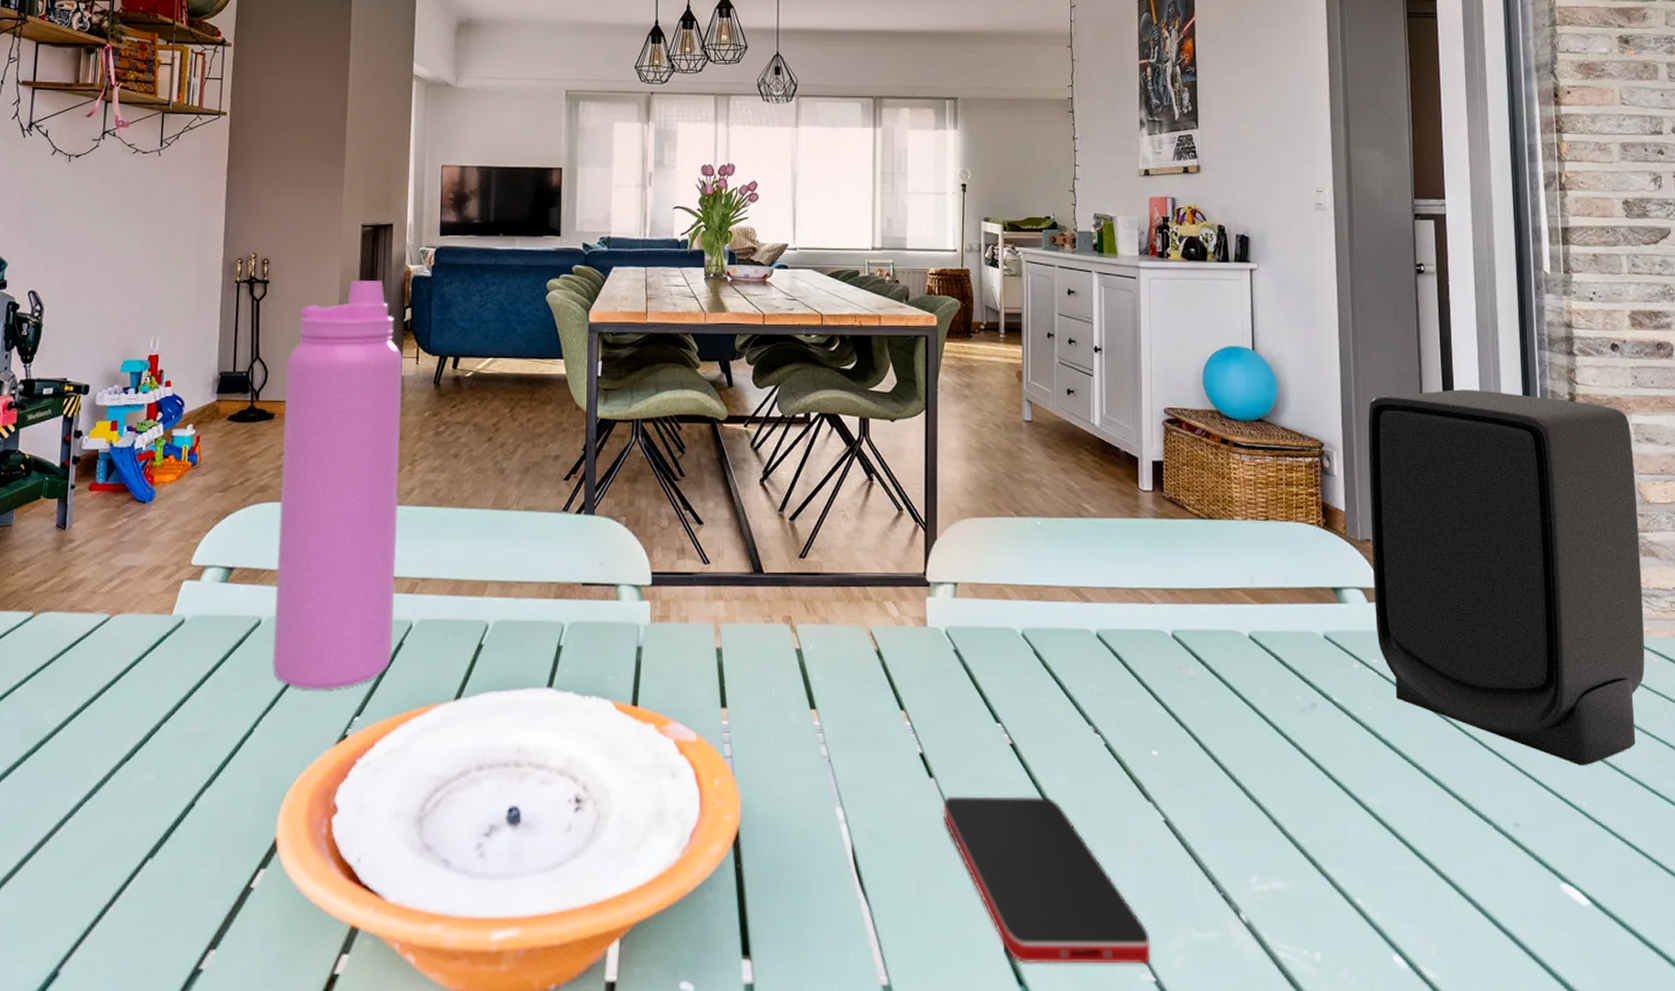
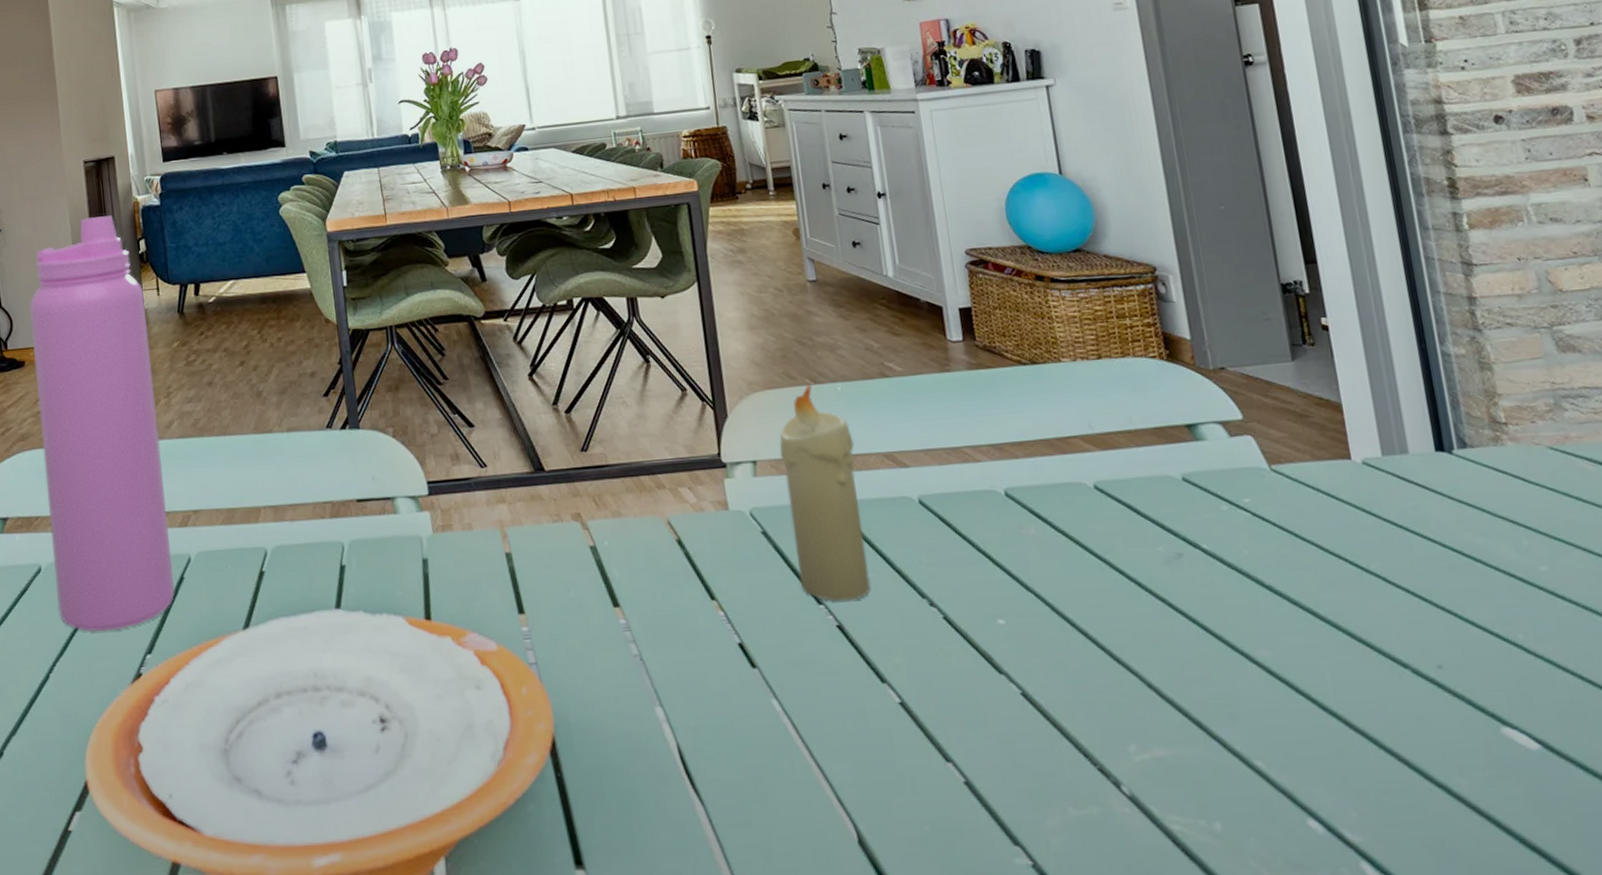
smartphone: present [942,796,1151,964] -> none [770,678,1024,855]
candle: none [979,515,1046,722] -> present [779,383,871,602]
speaker: present [1368,389,1645,766] -> none [1205,186,1579,596]

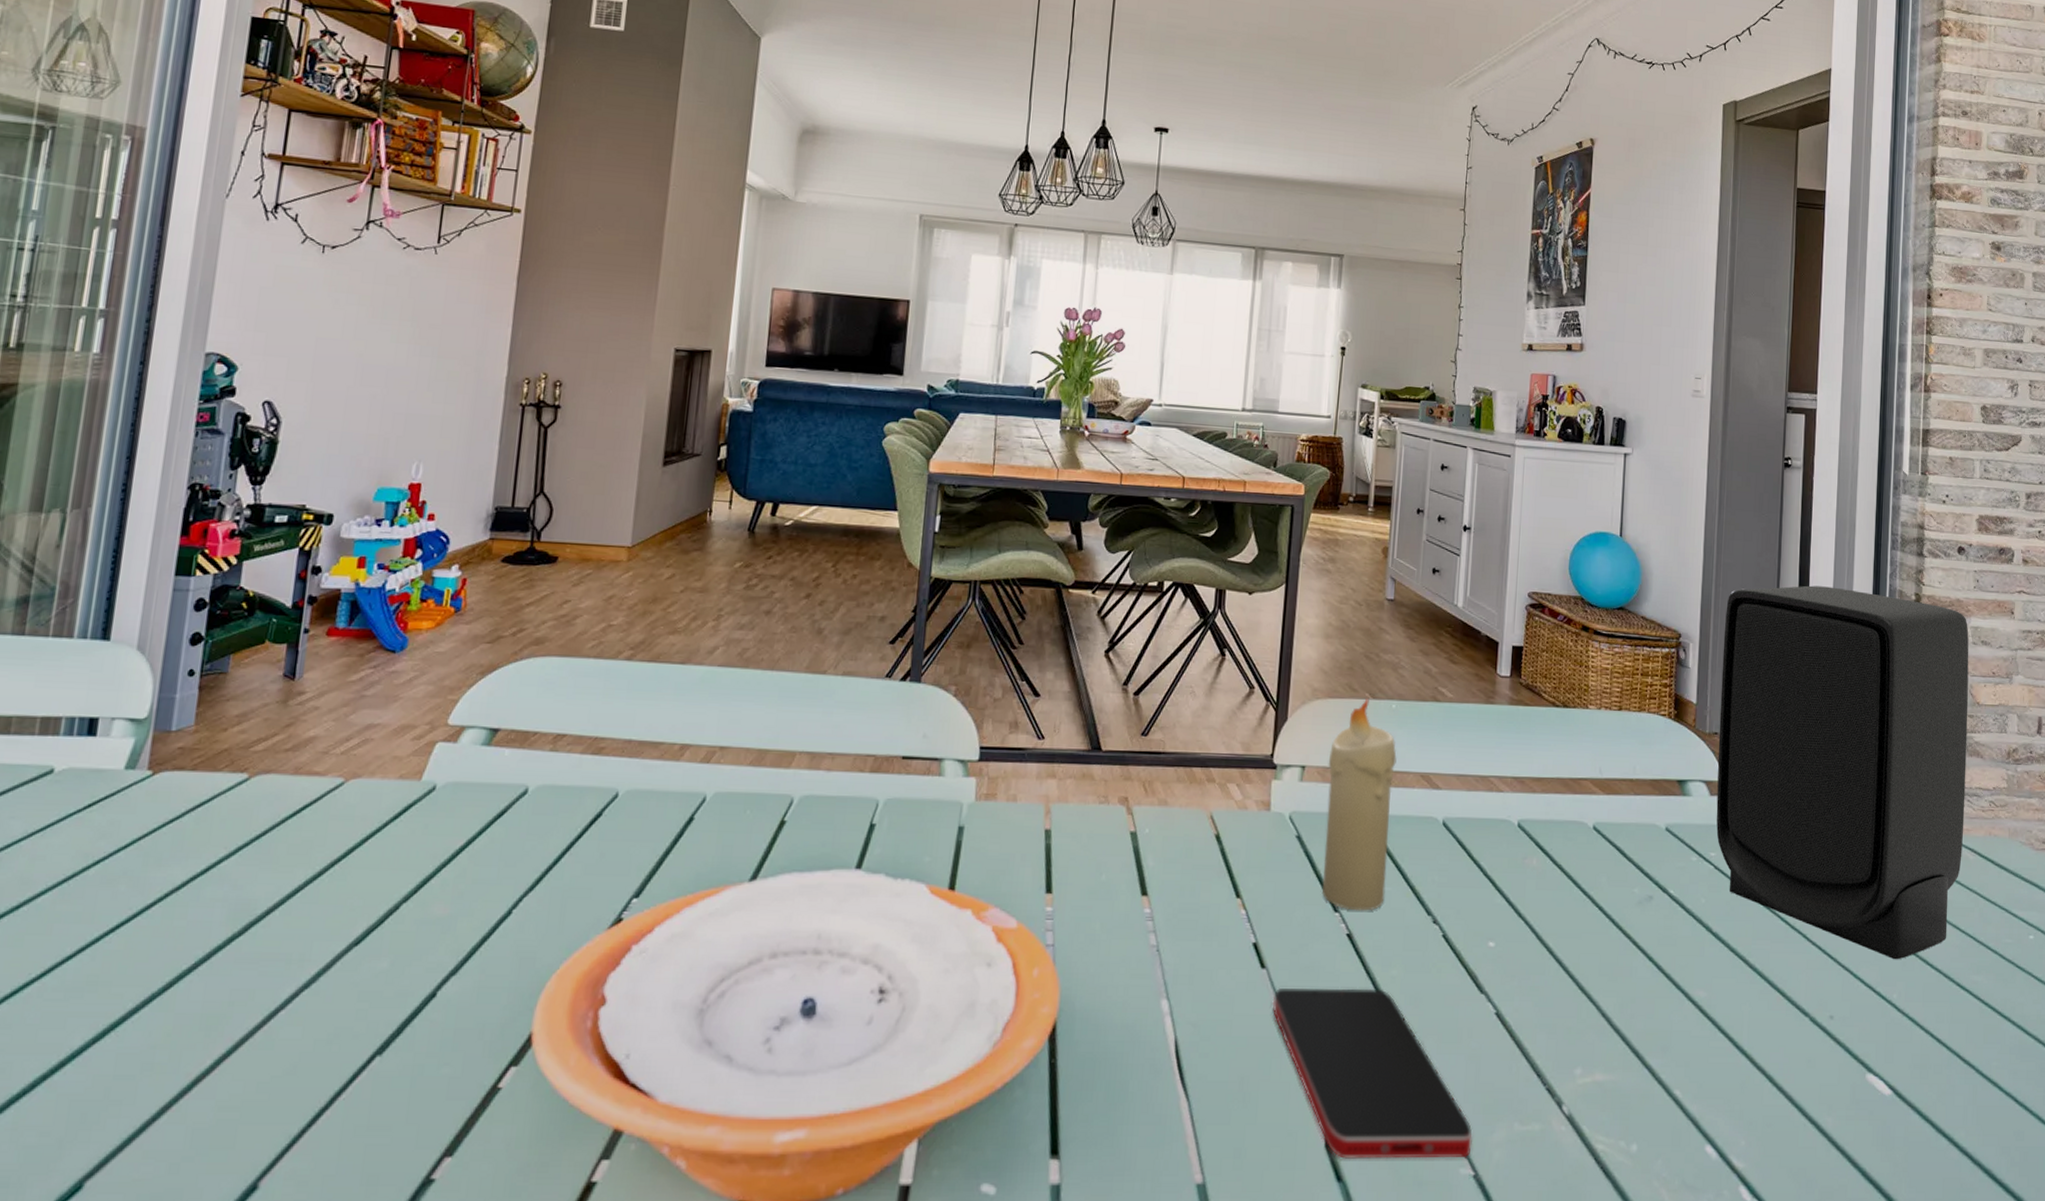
water bottle: present [29,215,175,632] -> none [538,410,714,869]
smartphone: none [770,678,1024,855] -> present [1272,987,1473,1159]
speaker: none [1205,186,1579,596] -> present [1716,585,1969,960]

